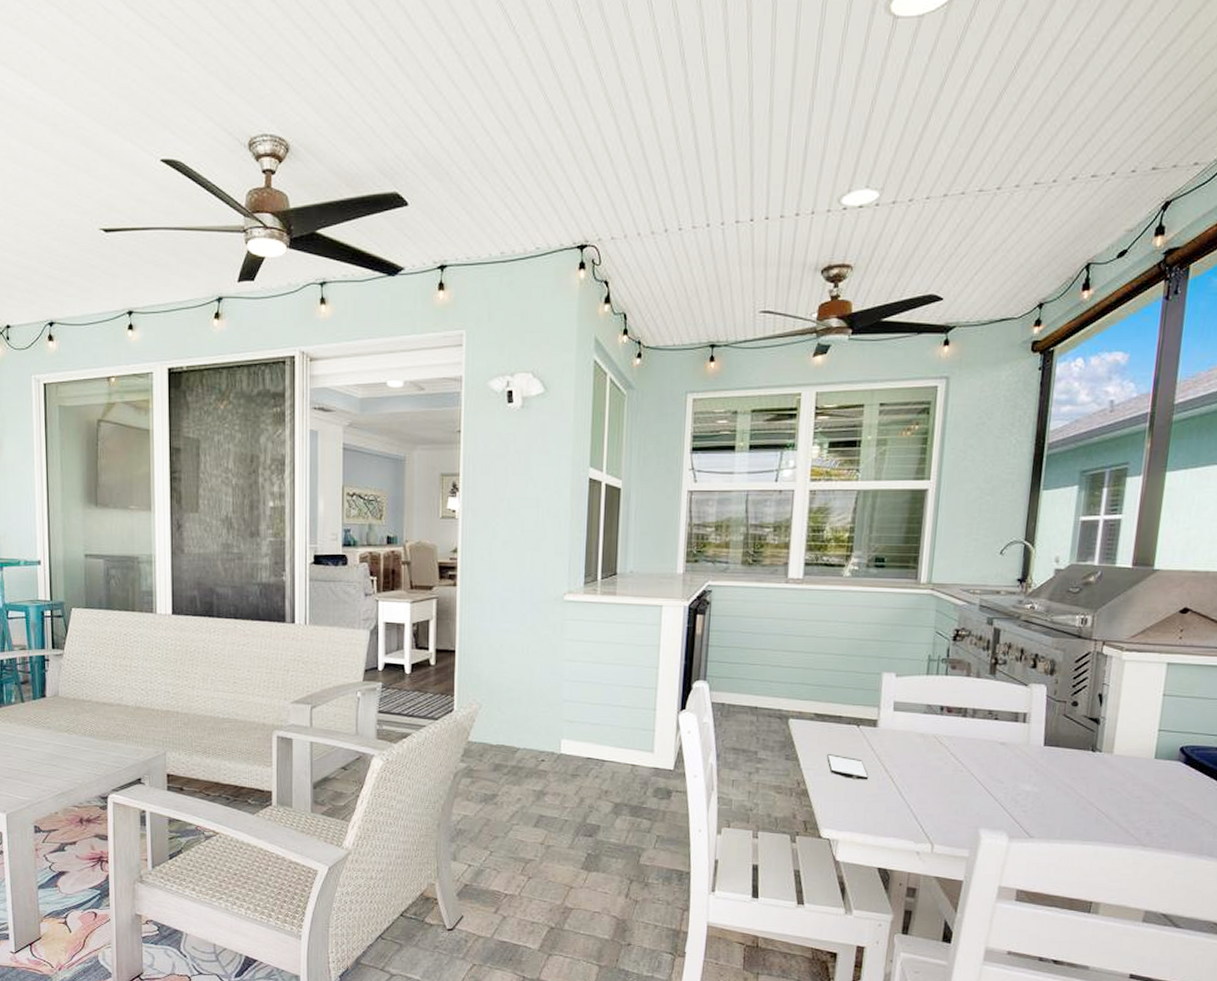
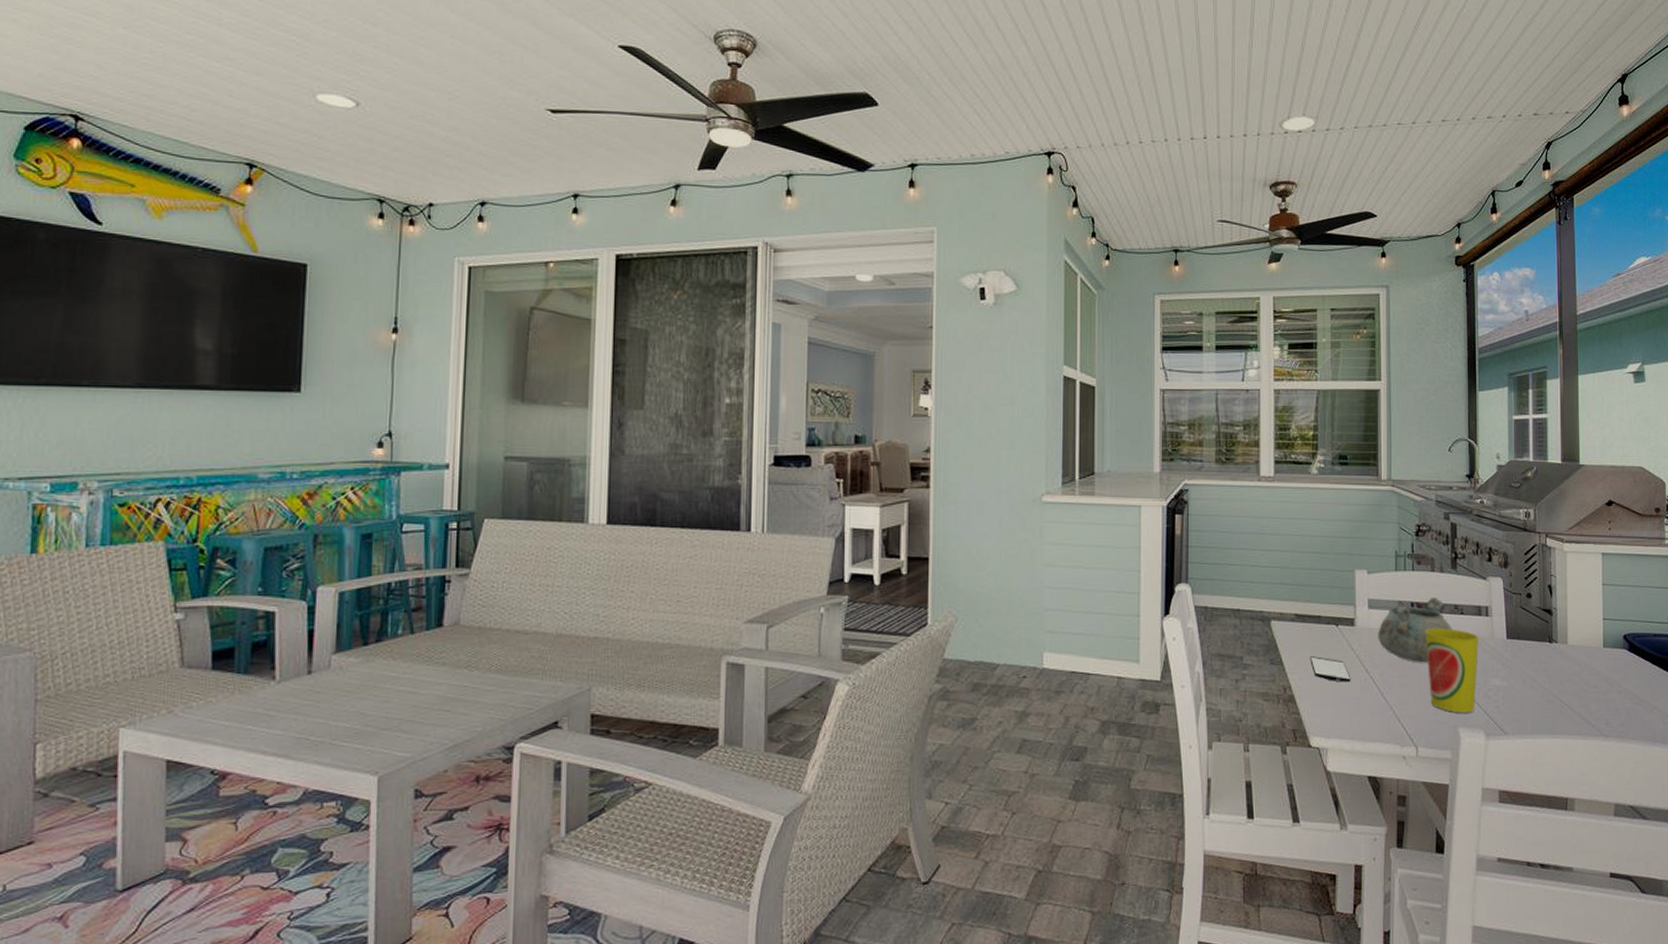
decorative bowl: none [901,702,984,766] -> present [1378,598,1452,663]
cup: none [952,732,1014,815] -> present [1425,628,1480,713]

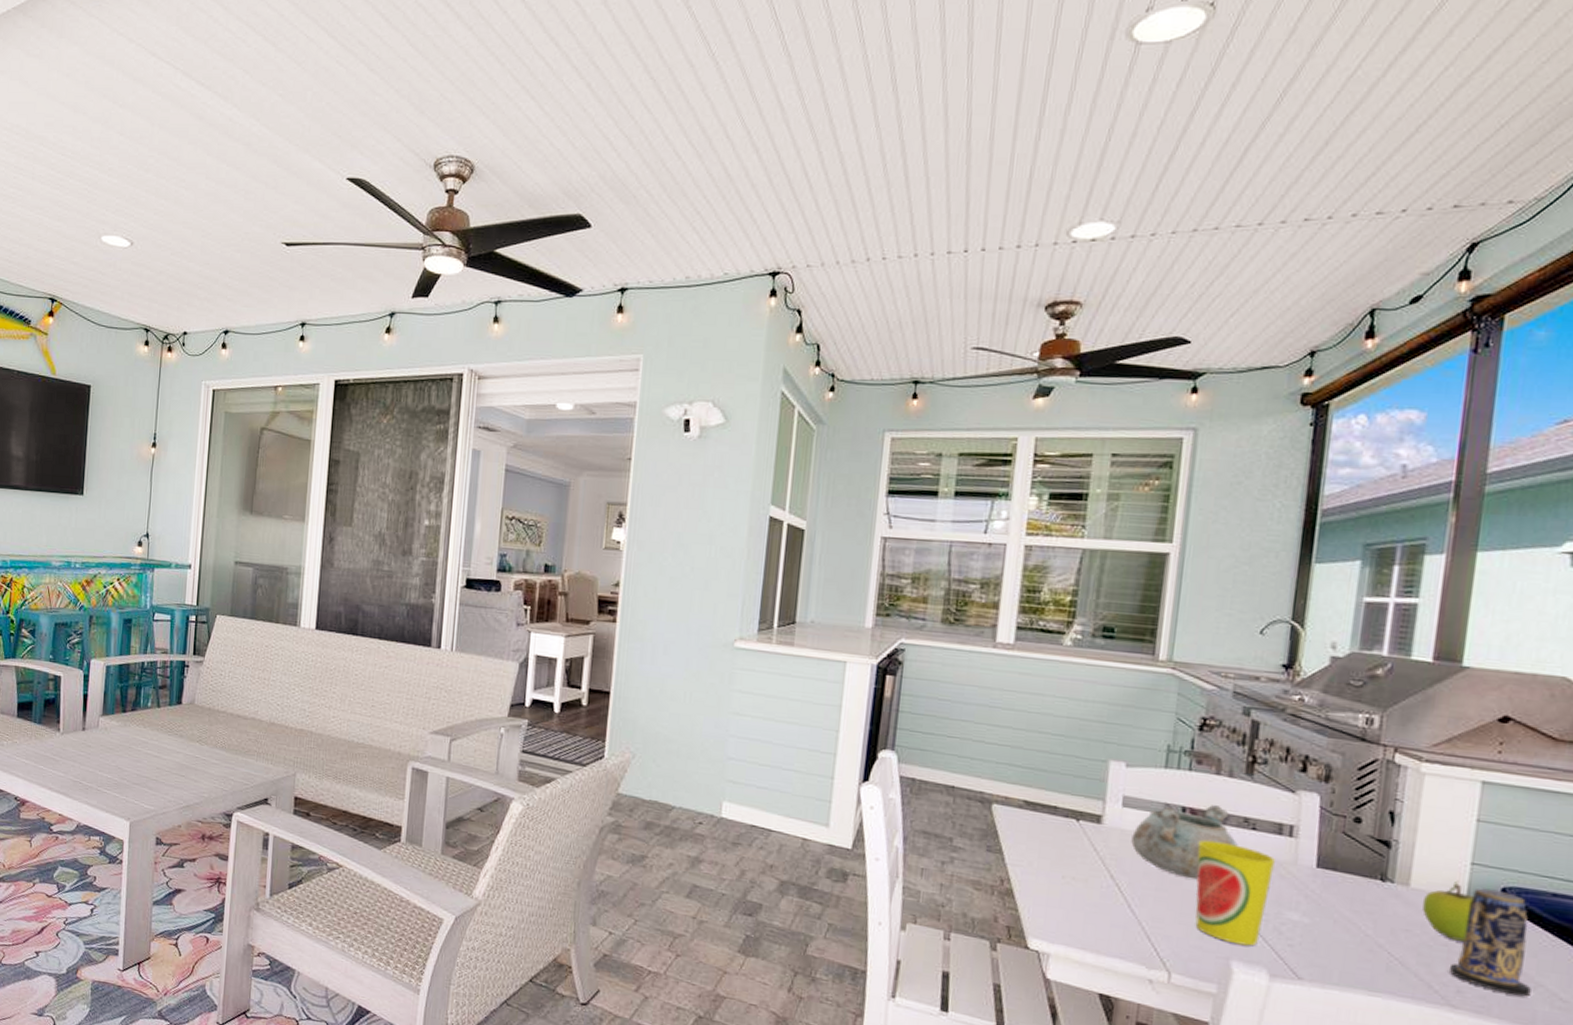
smartphone: present [1310,656,1351,682] -> none [1038,850,1090,886]
fruit: none [1577,634,1607,683] -> present [1422,880,1473,943]
candle: none [1600,637,1650,719] -> present [1450,888,1531,997]

